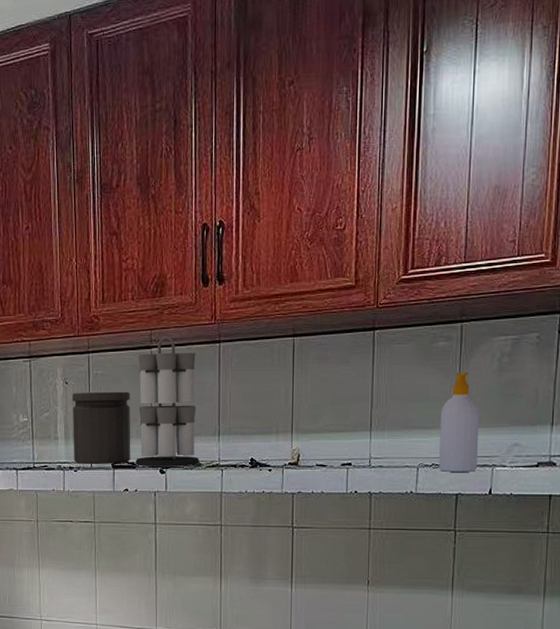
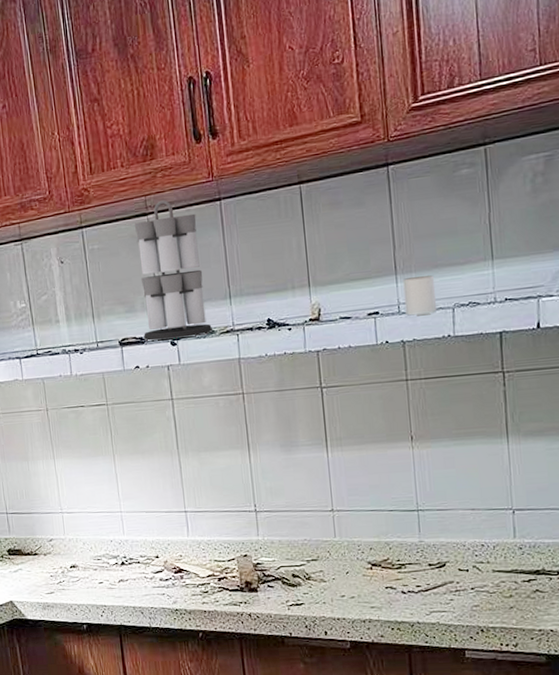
jar: present [72,391,131,464] -> none [69,263,139,345]
cup: none [375,435,405,470] -> present [403,275,438,316]
soap bottle: present [439,372,480,472] -> none [472,198,521,310]

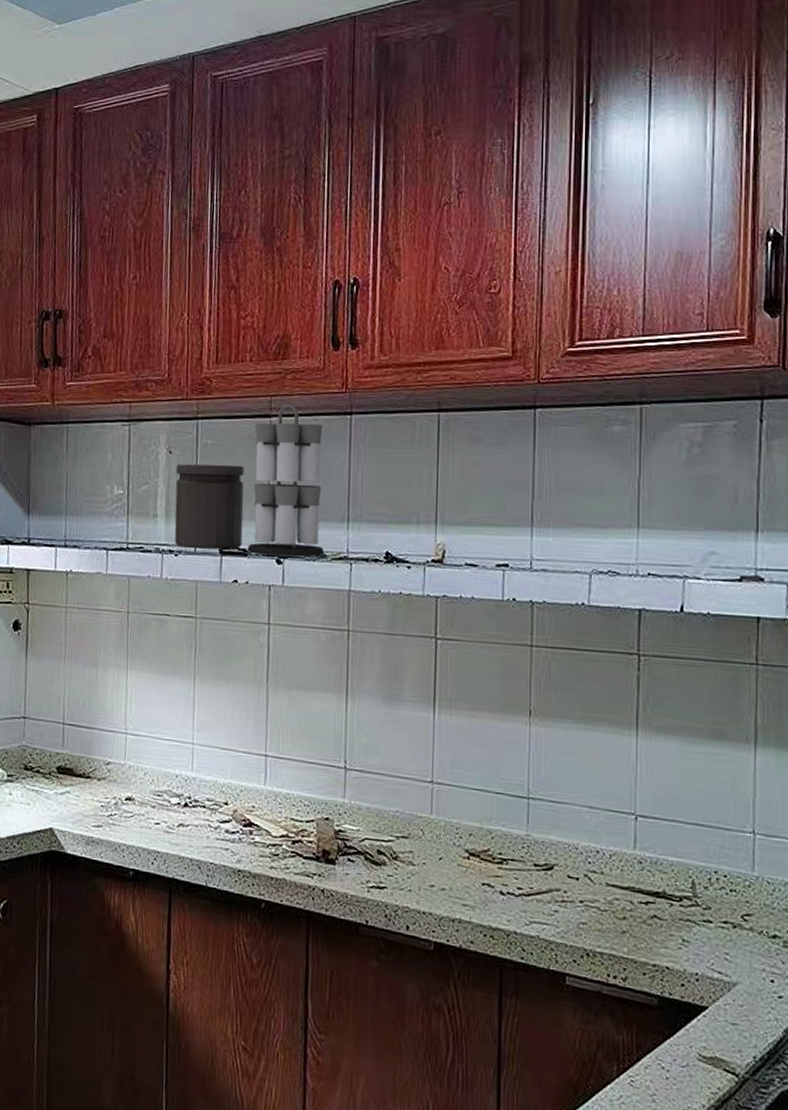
jar: none [69,263,139,345] -> present [174,464,244,550]
cup: present [403,275,438,316] -> none [538,532,574,576]

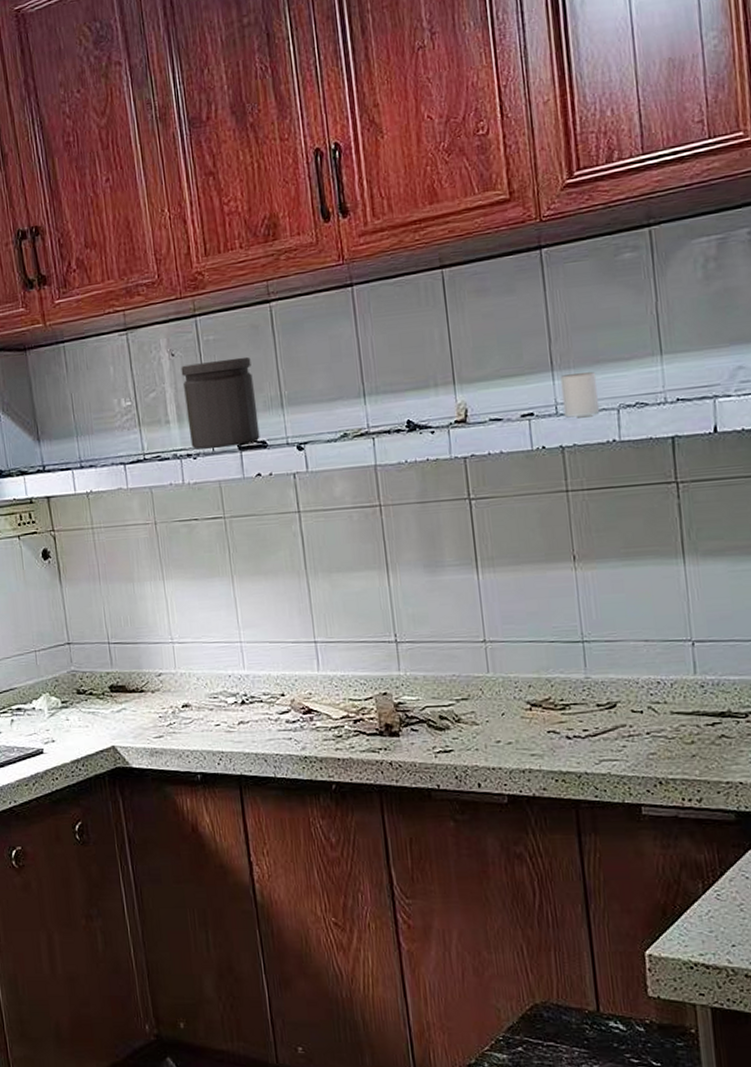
spice rack: present [246,404,325,558] -> none [254,285,346,445]
cup: none [538,532,574,576] -> present [560,372,600,418]

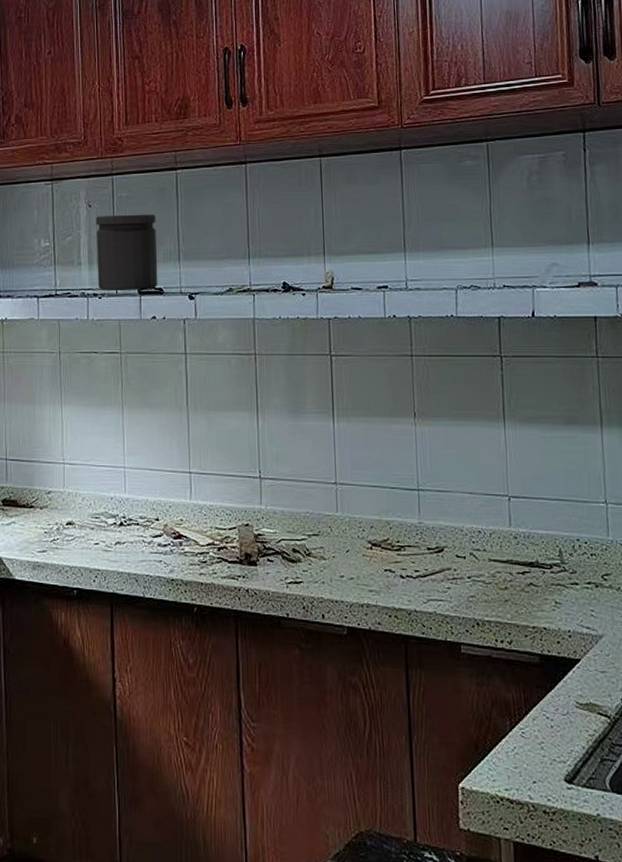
cup: present [560,372,600,418] -> none [411,256,442,293]

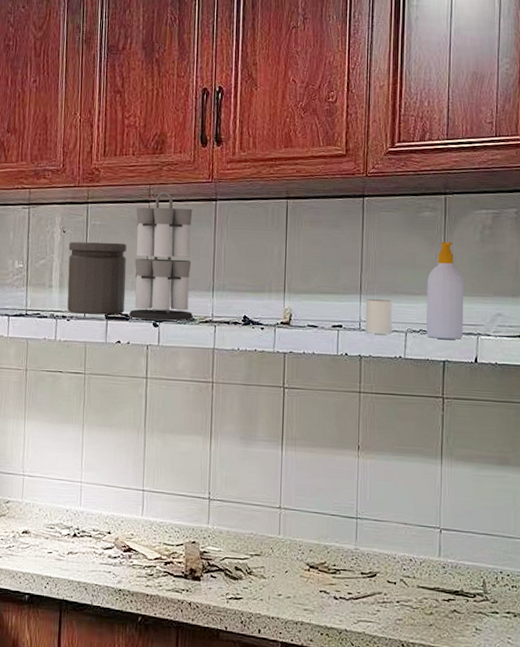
spice rack: none [162,157,231,293] -> present [128,191,194,322]
cup: none [411,256,442,293] -> present [365,299,393,335]
soap bottle: none [474,191,517,294] -> present [426,241,464,340]

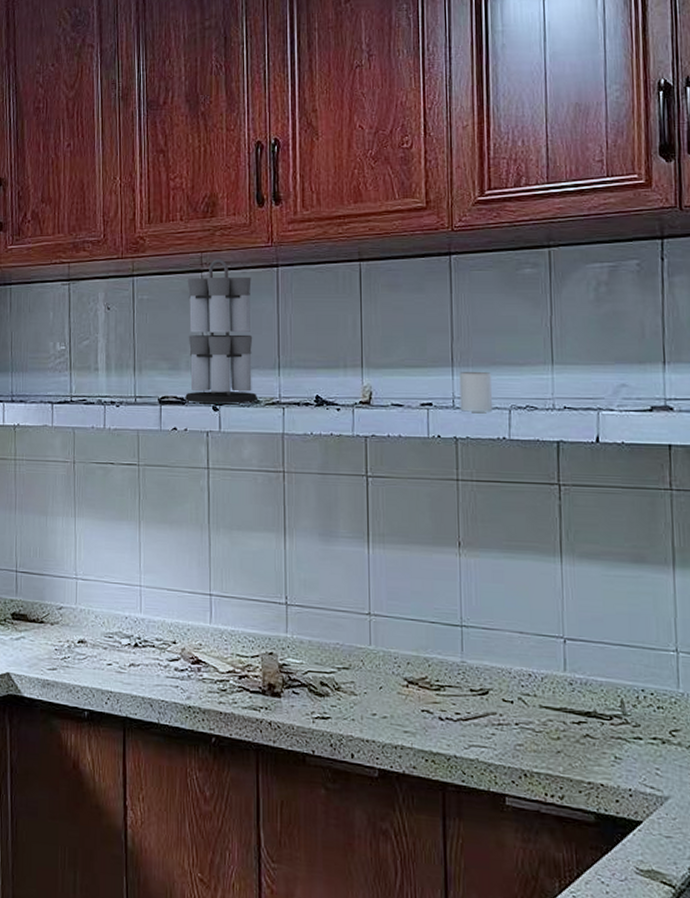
jar: present [67,242,127,315] -> none [114,318,180,399]
soap bottle: present [426,241,464,340] -> none [532,302,580,416]

